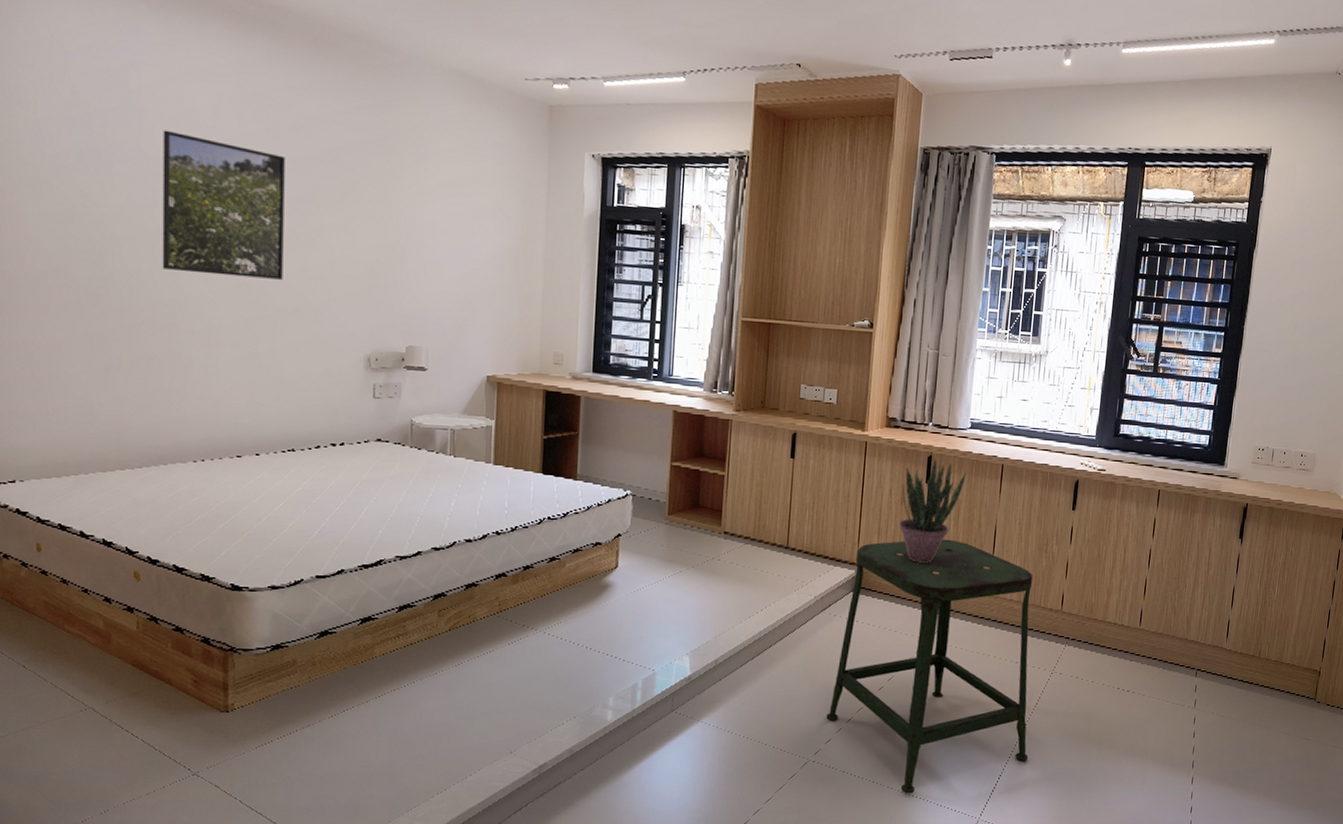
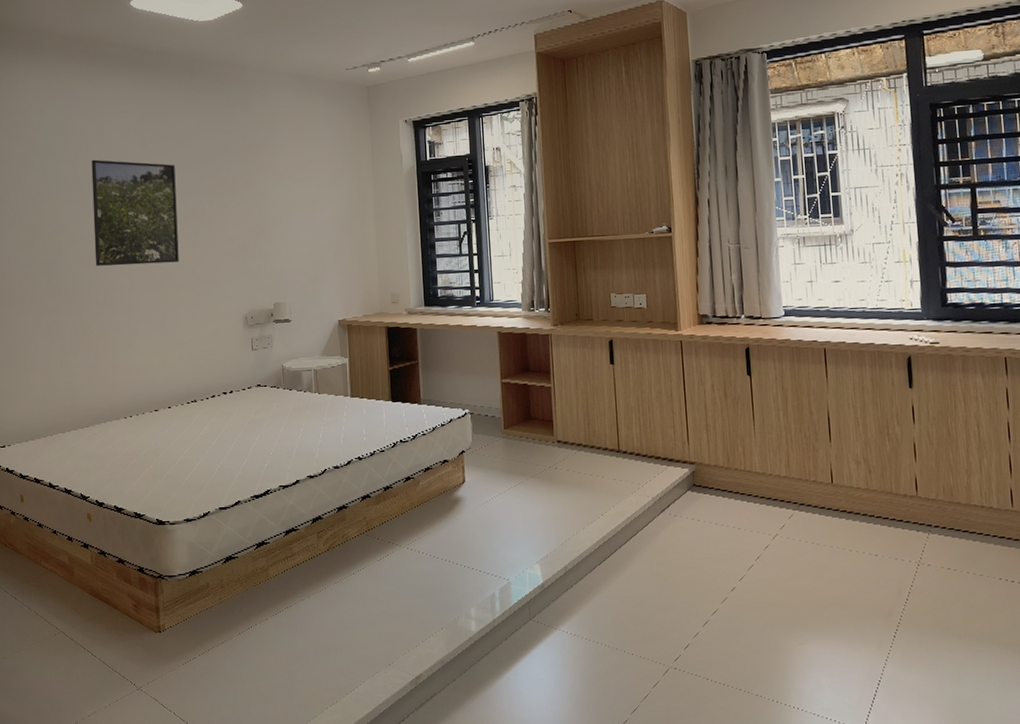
stool: present [826,539,1033,794] -> none [681,429,909,703]
potted plant: present [899,460,967,563] -> none [723,351,788,456]

